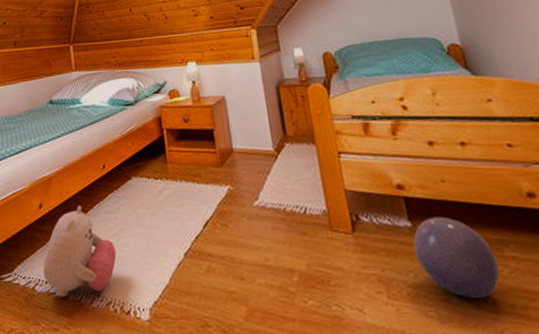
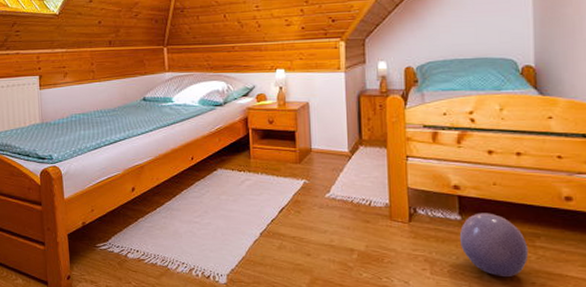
plush toy: present [43,205,117,297] -> none [134,190,200,263]

